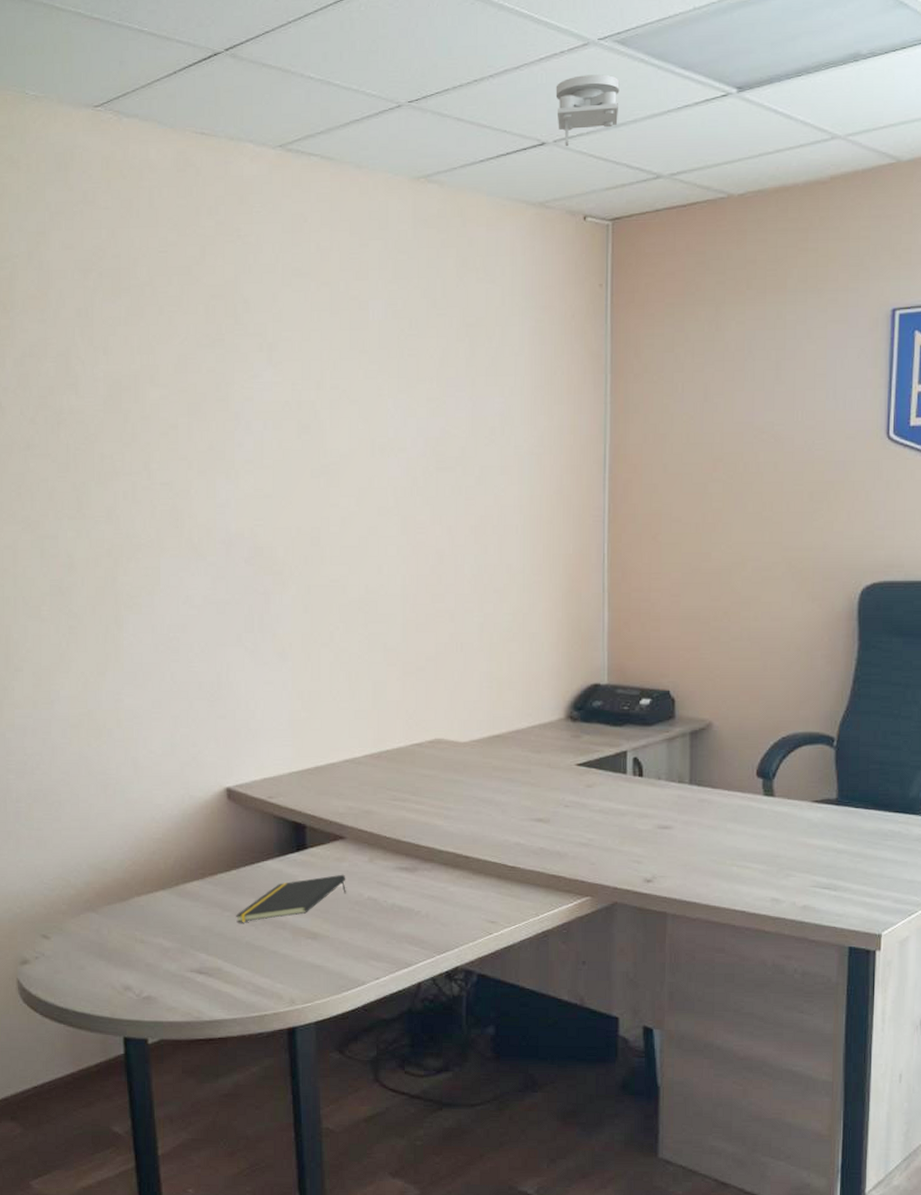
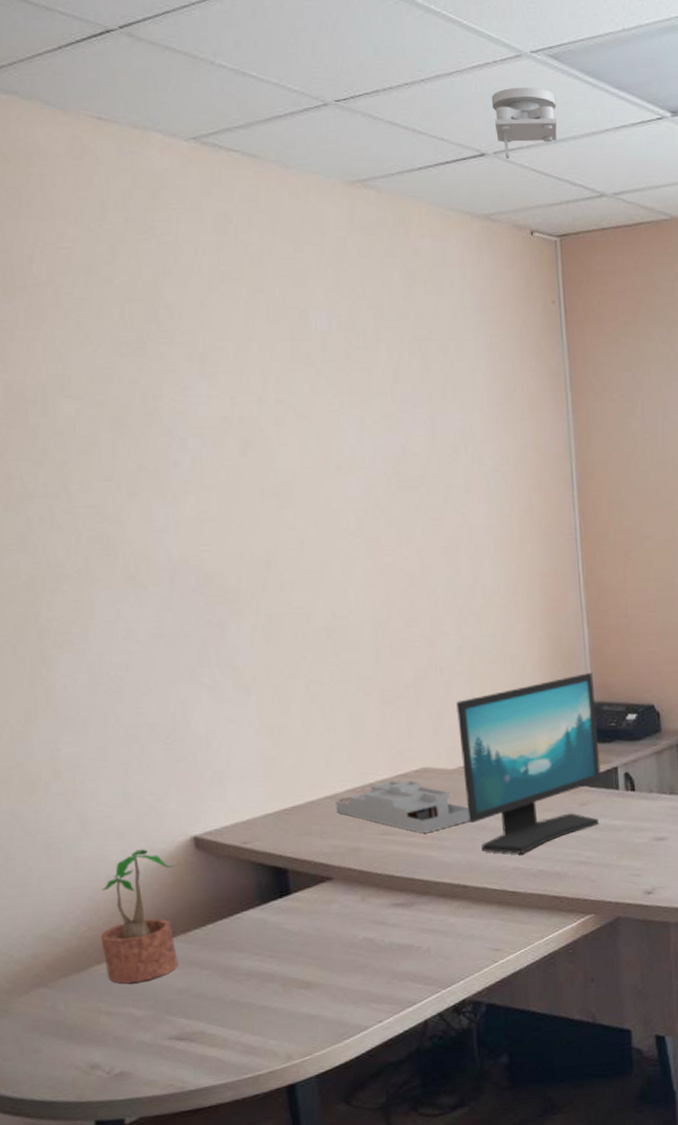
potted plant: none [142,796,209,916] -> present [100,849,178,984]
notepad: present [235,874,346,923] -> none [216,917,339,981]
desk organizer: none [353,750,478,802] -> present [335,781,471,834]
computer monitor: none [472,655,610,830] -> present [456,673,601,854]

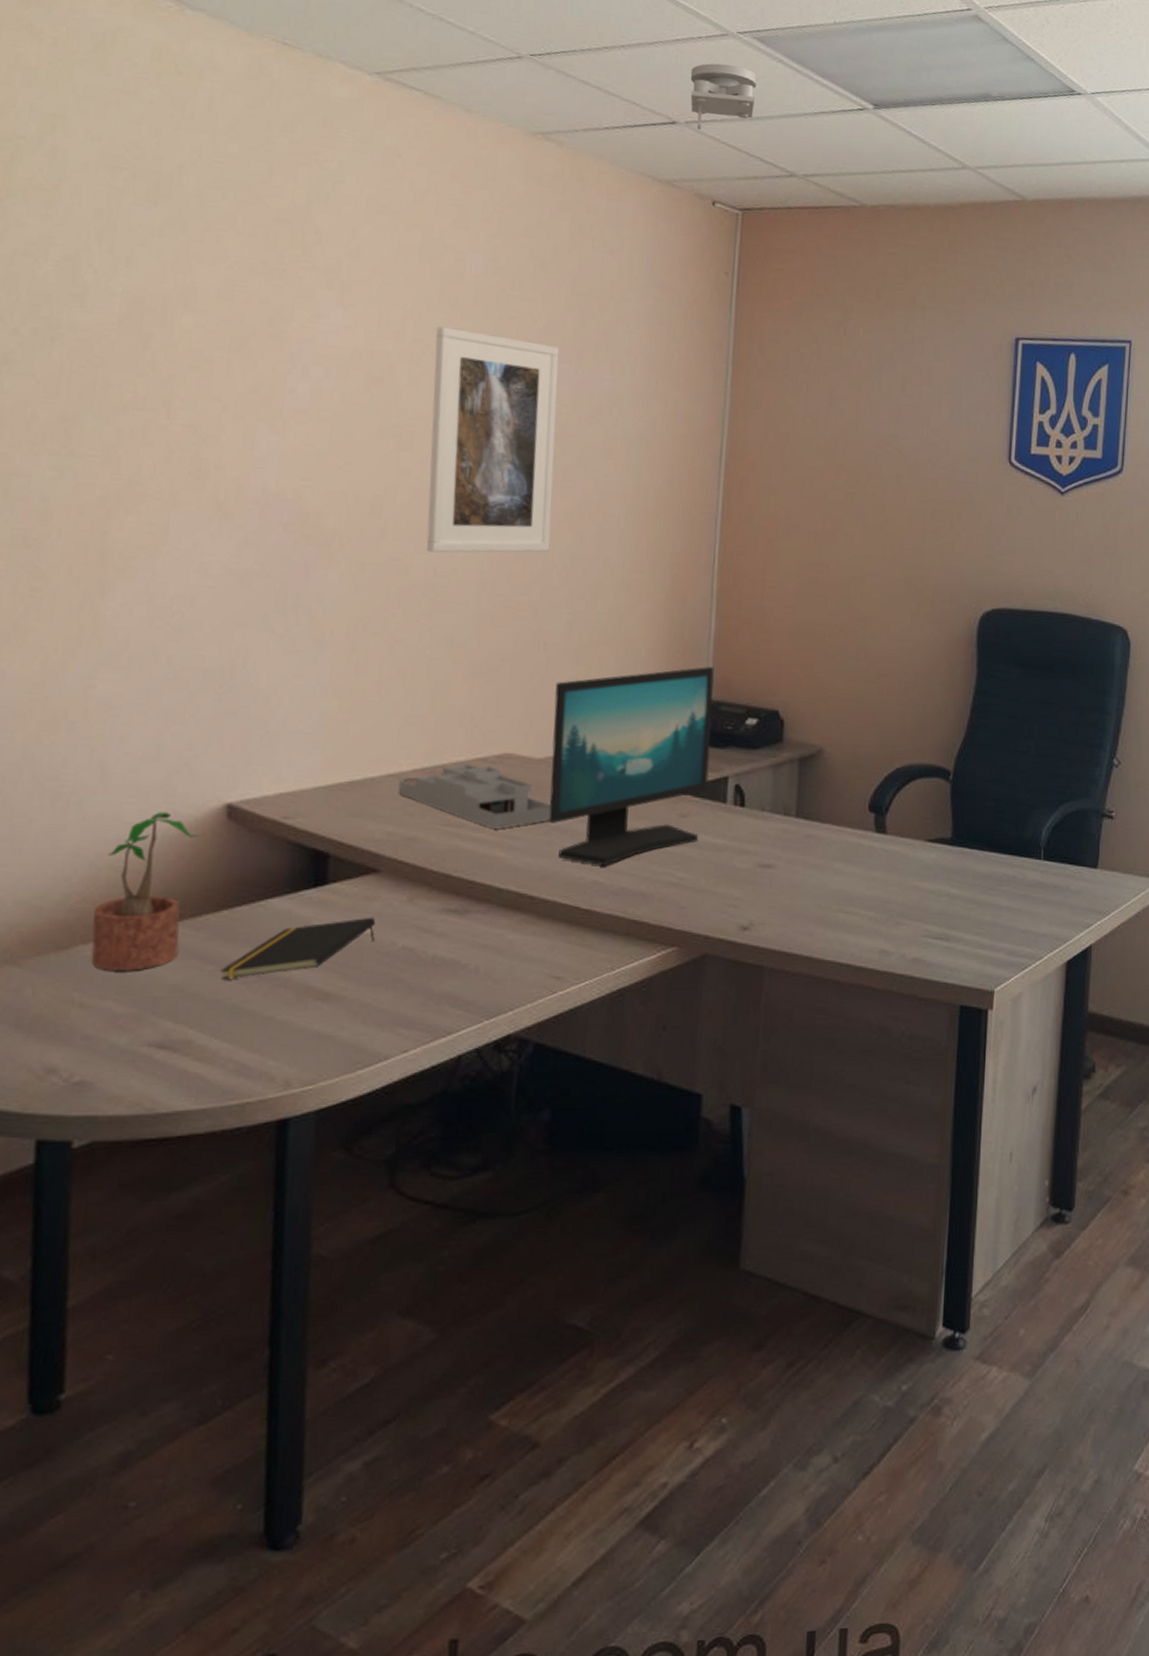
notepad: none [216,917,339,981] -> present [220,917,376,980]
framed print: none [294,386,432,598] -> present [427,326,559,553]

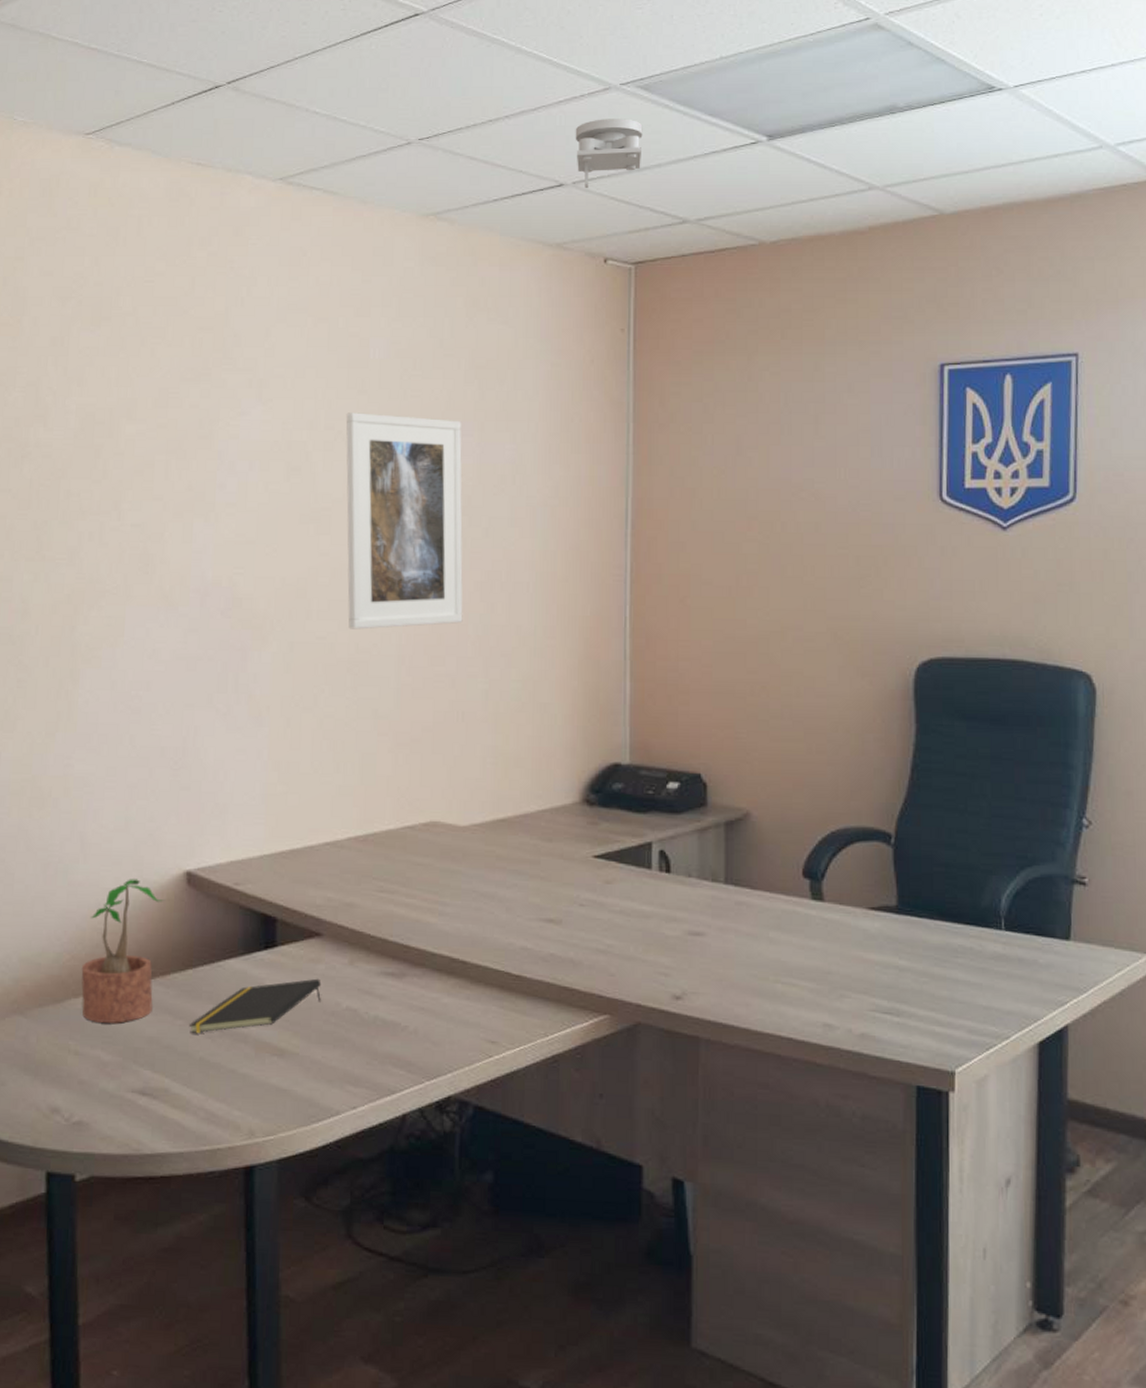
desk organizer: present [398,764,552,830] -> none [334,832,478,896]
computer monitor: present [549,667,715,865] -> none [474,731,633,932]

